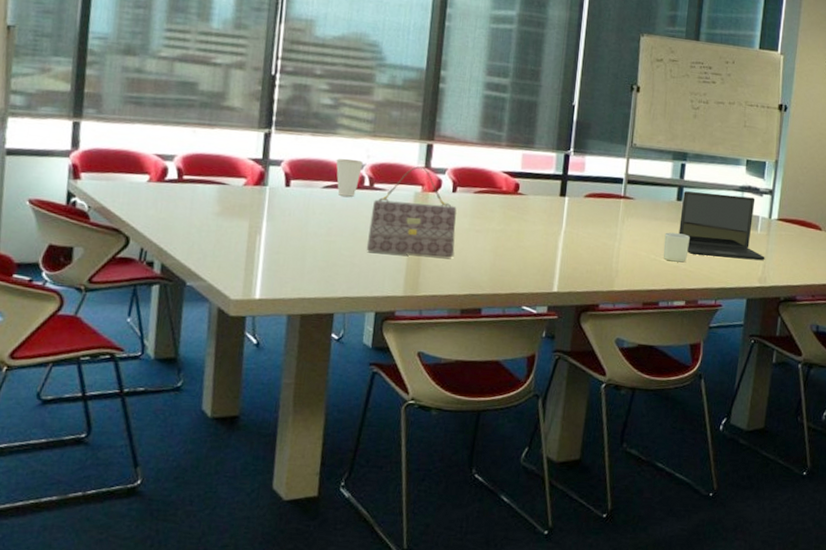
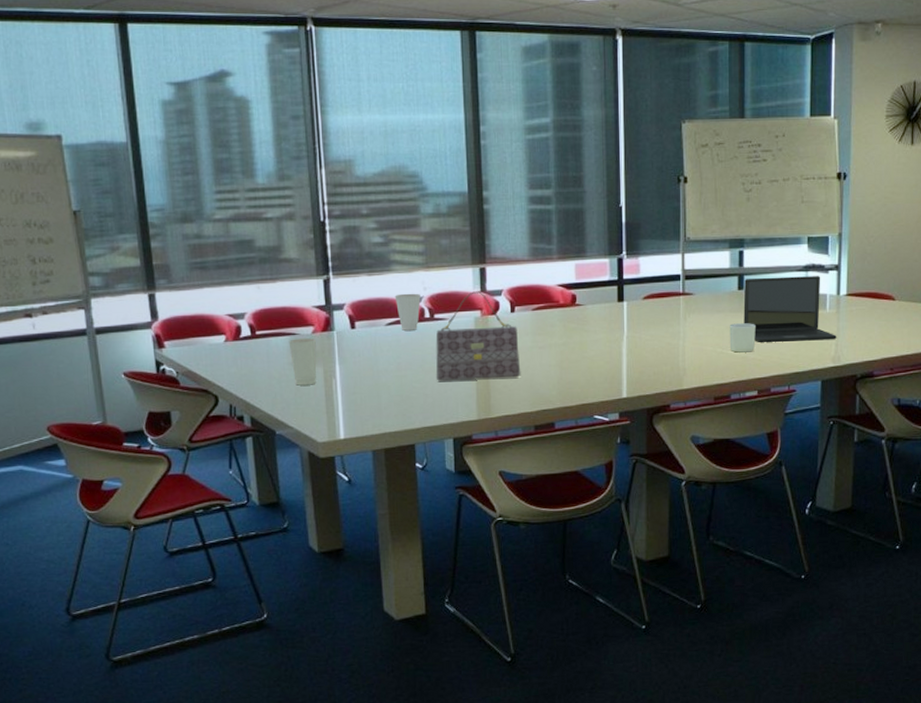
cup: none [216,188,246,239] -> present [288,338,317,386]

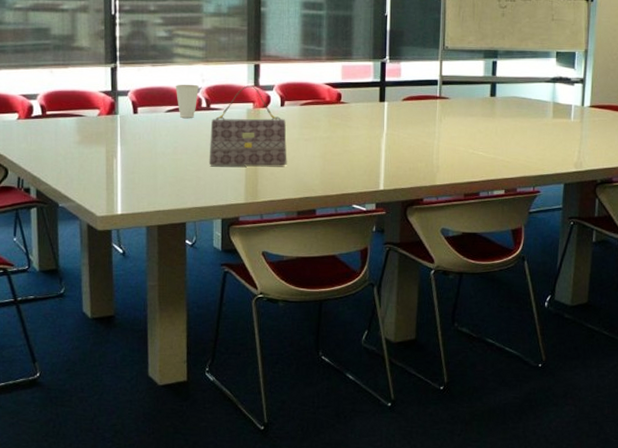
cup: present [288,338,317,386] -> none [75,120,101,163]
mug: present [729,323,756,353] -> none [480,127,505,154]
laptop: present [743,276,837,342] -> none [494,86,580,147]

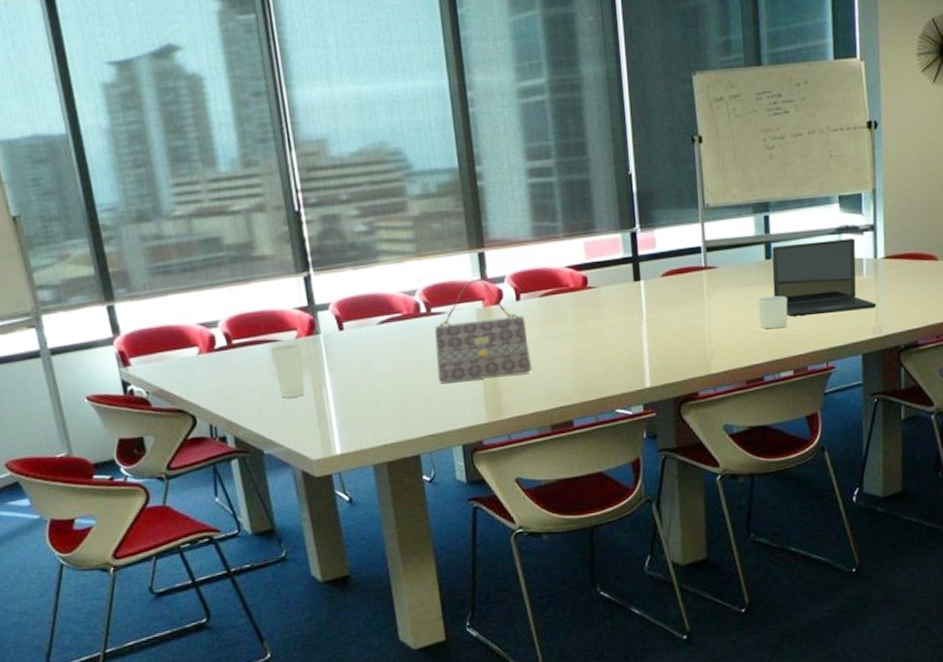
cup: none [75,120,101,163] -> present [270,344,305,398]
cup: present [175,84,199,118] -> none [385,286,415,329]
mug: none [480,127,505,154] -> present [758,295,788,330]
laptop: none [494,86,580,147] -> present [772,238,876,317]

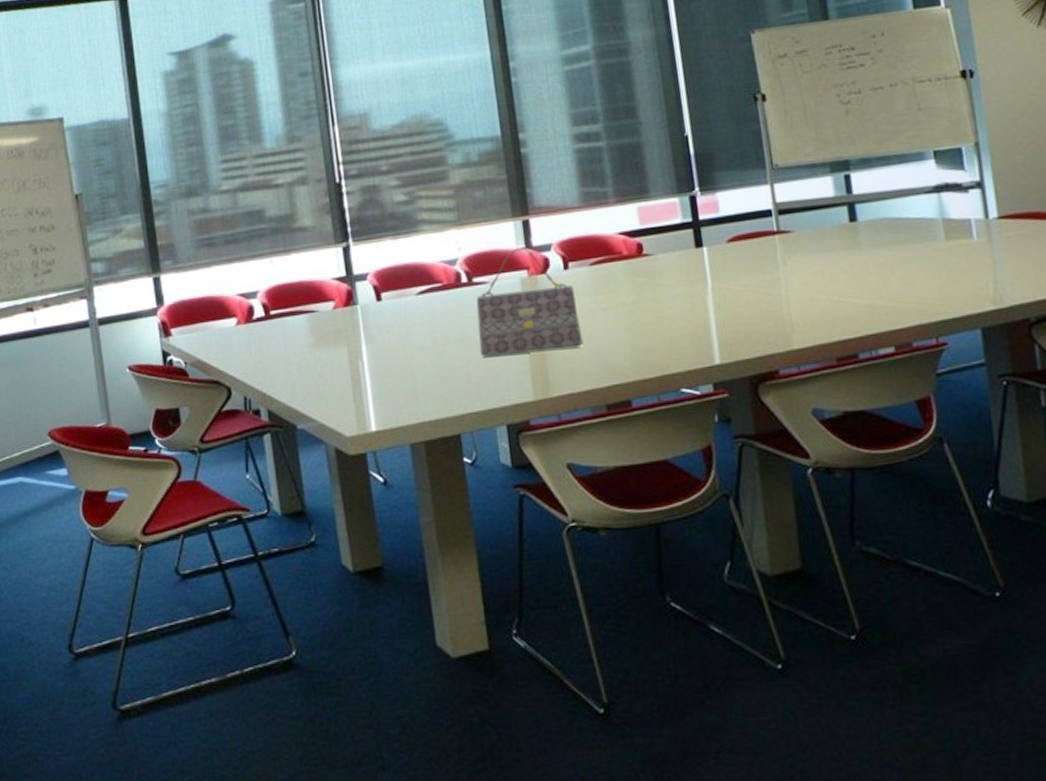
cup: present [270,344,305,398] -> none [307,315,341,371]
mug: present [758,295,788,330] -> none [844,261,883,300]
laptop: present [772,238,876,317] -> none [856,197,994,285]

